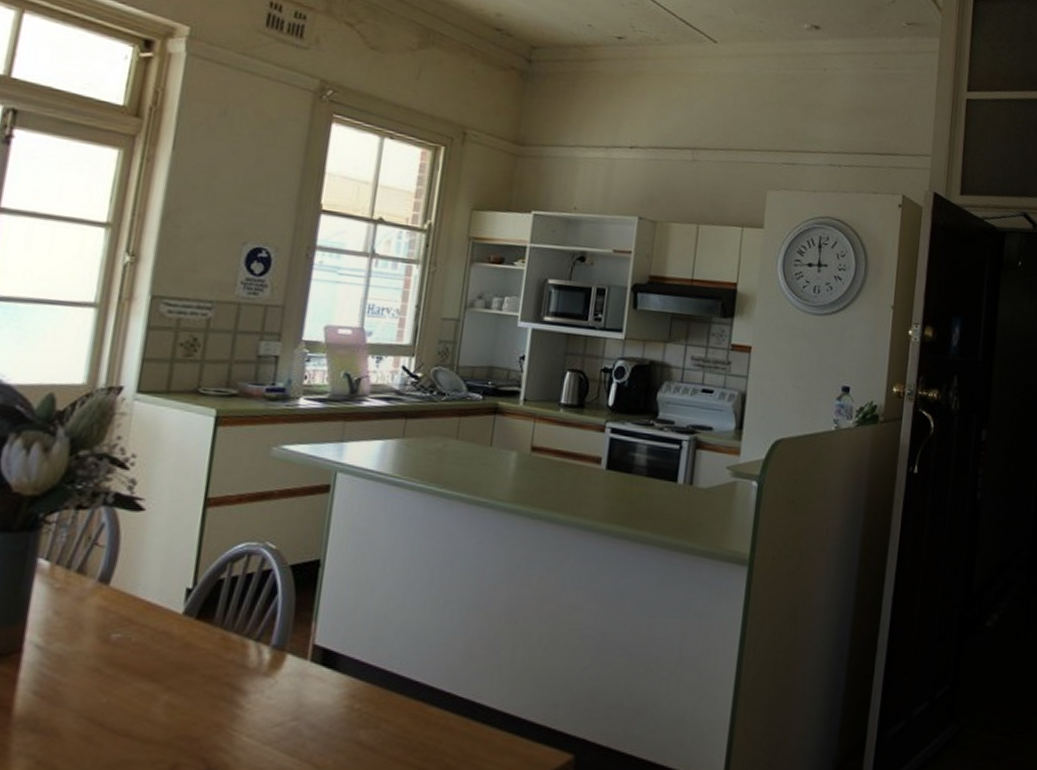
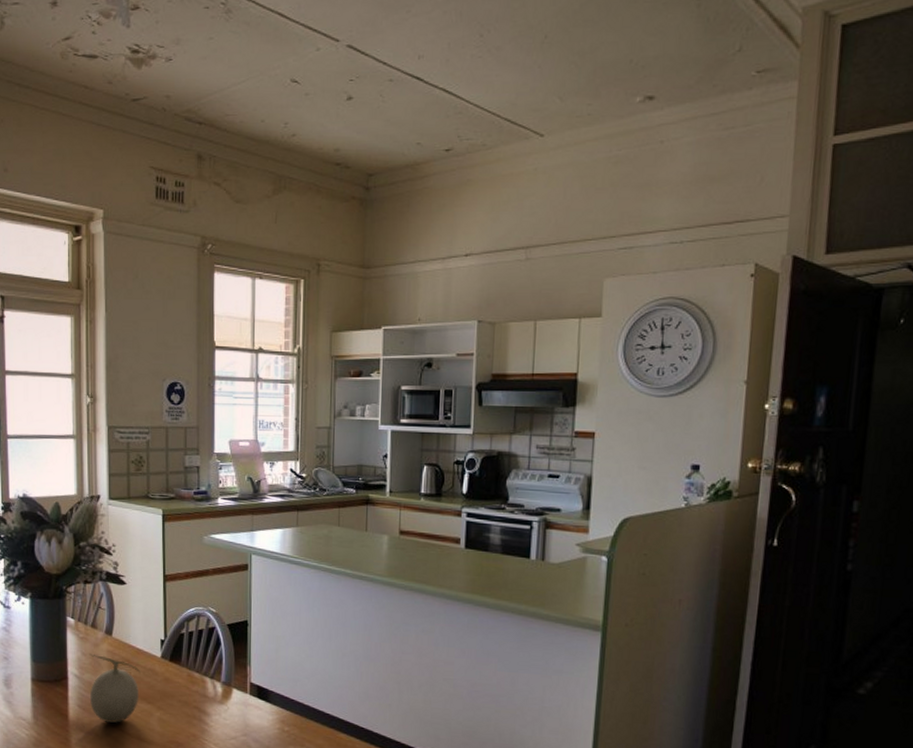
fruit: none [53,611,148,715] -> present [89,653,141,723]

